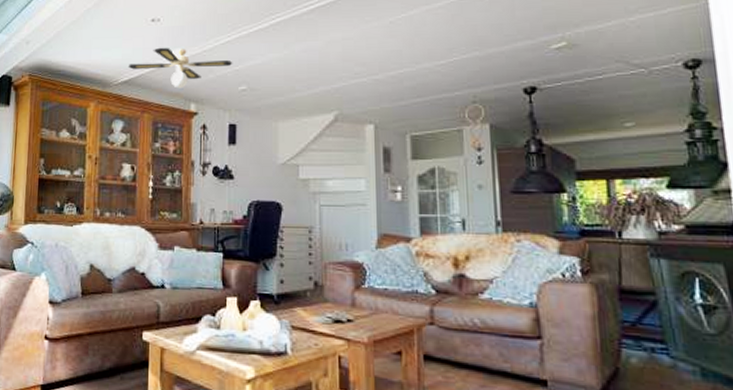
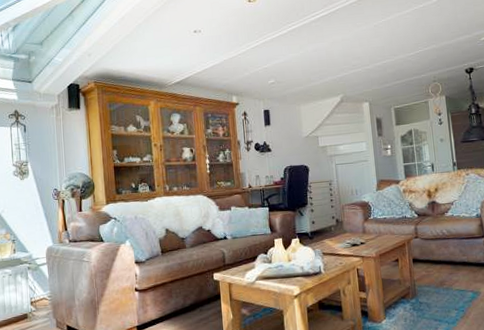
ceiling fan: present [128,47,233,89] -> none [178,53,262,85]

